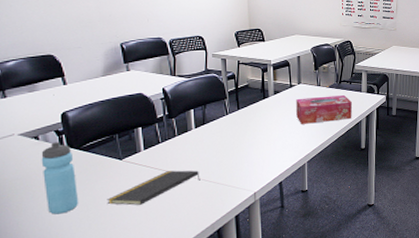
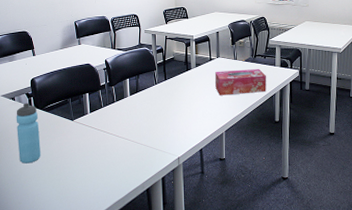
notepad: present [107,170,200,205] -> none [61,132,134,161]

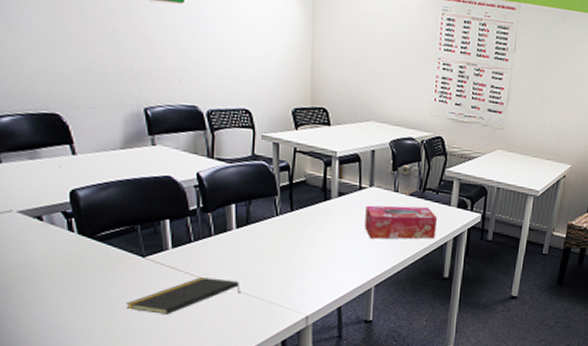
water bottle: present [16,103,41,164] -> none [46,225,93,314]
notepad: none [61,132,134,161] -> present [126,277,241,314]

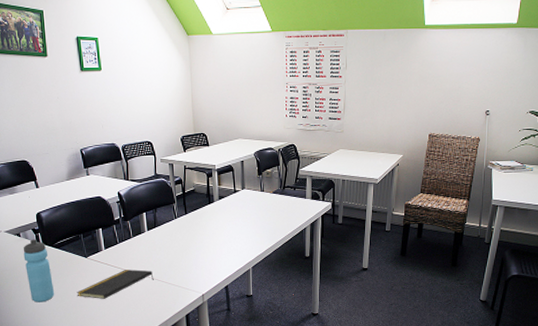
water bottle: none [46,225,93,314] -> present [23,239,55,303]
tissue box: present [365,205,437,240] -> none [240,202,296,230]

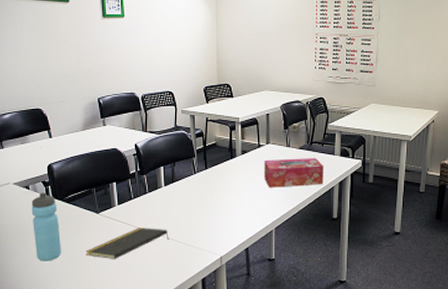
tissue box: none [240,202,296,230] -> present [264,158,323,188]

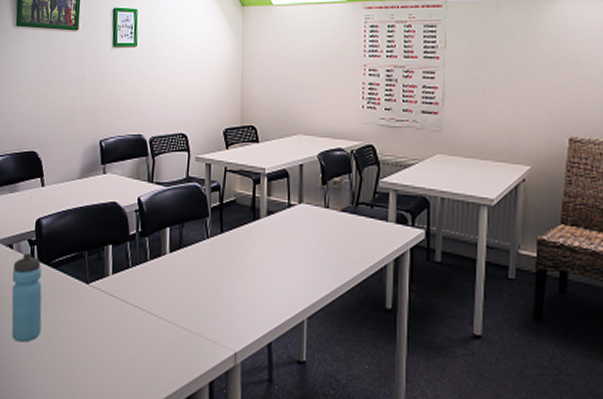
notepad: present [85,228,169,259] -> none [68,305,171,346]
tissue box: present [264,158,323,188] -> none [295,223,373,263]

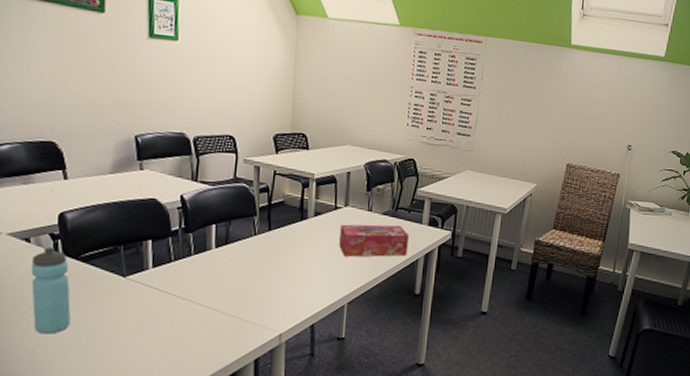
tissue box: none [295,223,373,263] -> present [339,224,409,257]

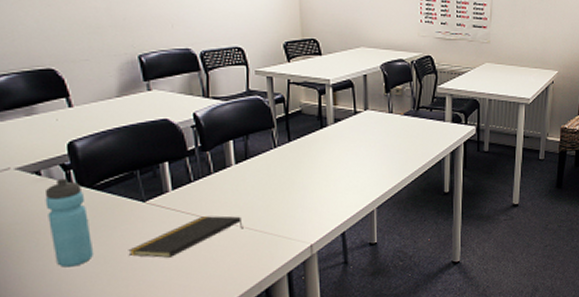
notepad: none [103,296,217,334] -> present [128,215,243,258]
tissue box: present [339,224,409,257] -> none [362,125,433,161]

